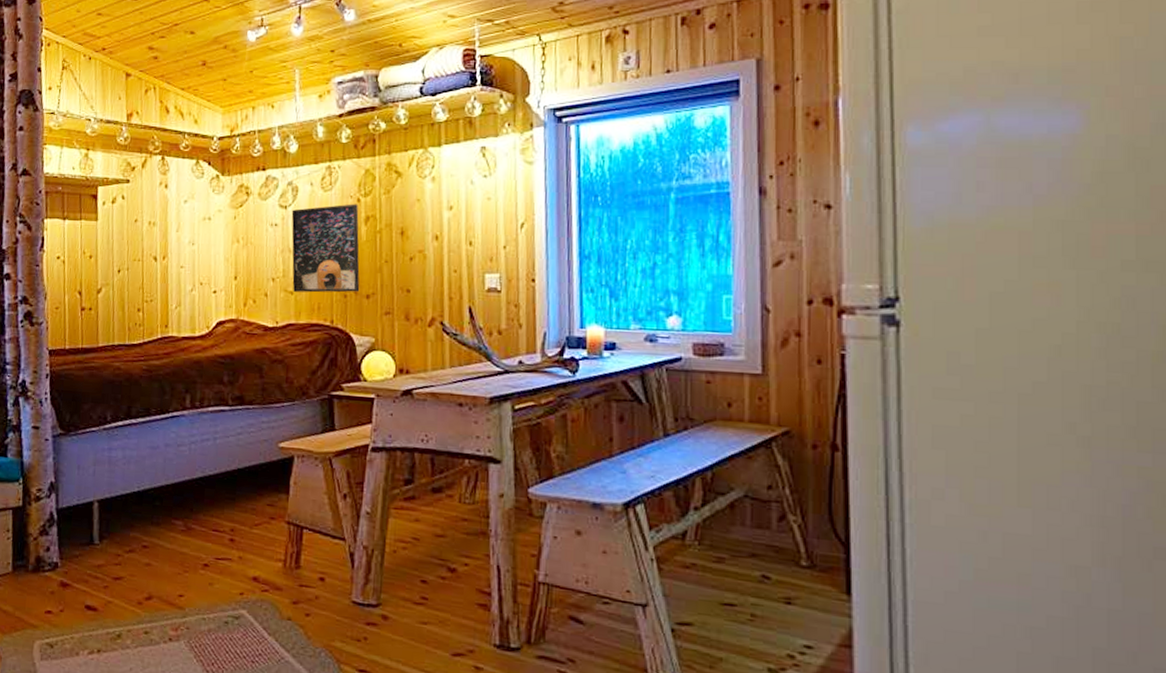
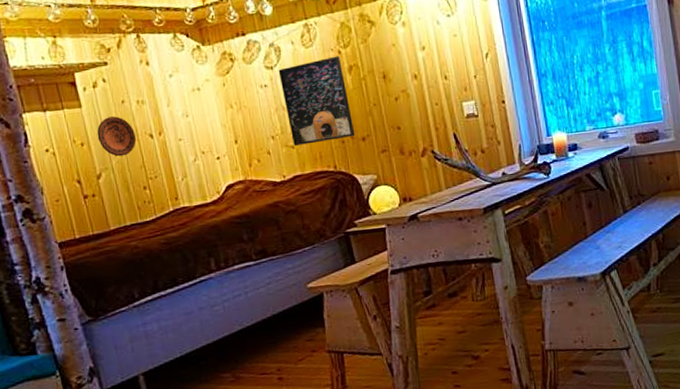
decorative plate: none [105,234,141,275] -> present [97,116,136,157]

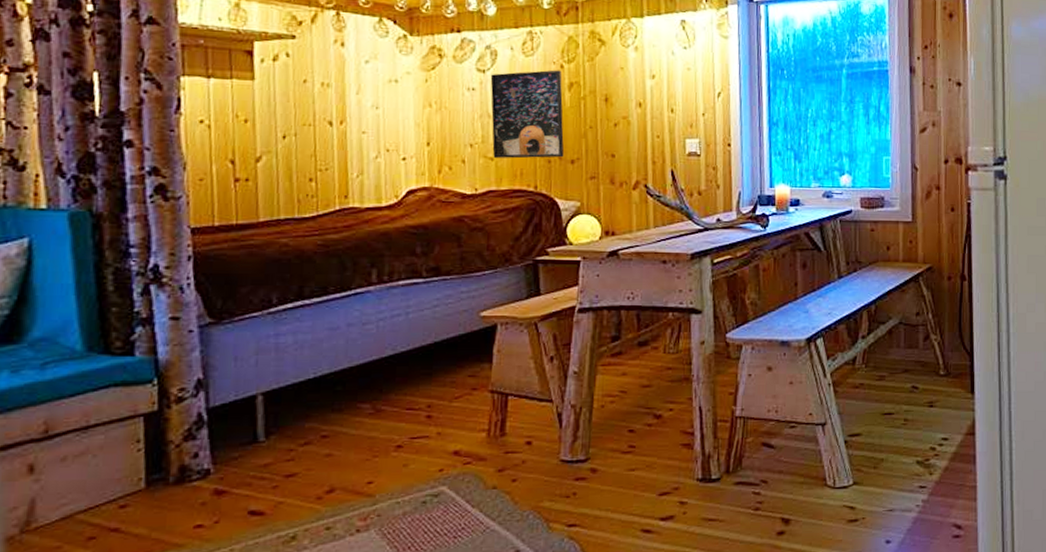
decorative plate: present [97,116,136,157] -> none [266,95,312,141]

